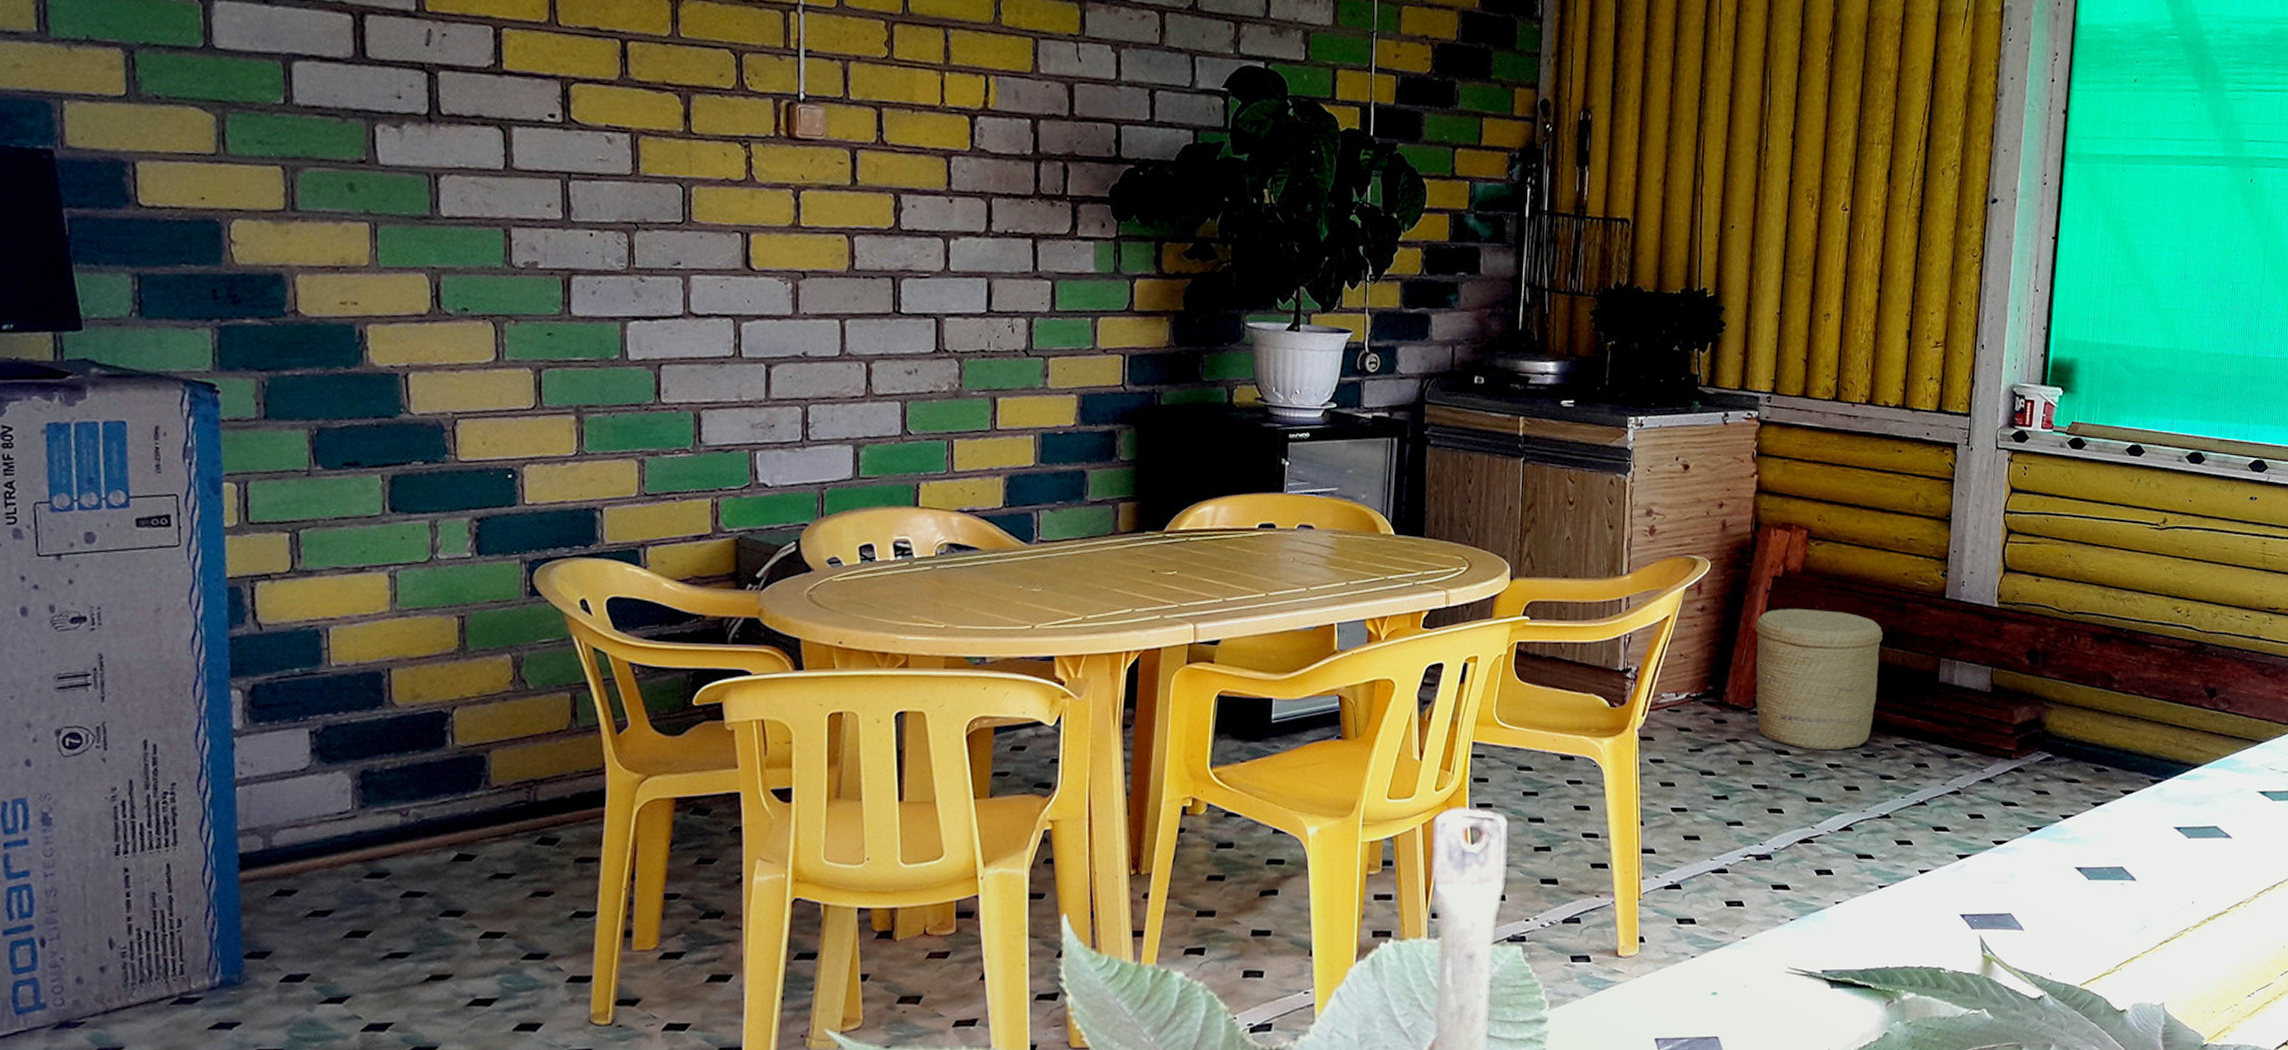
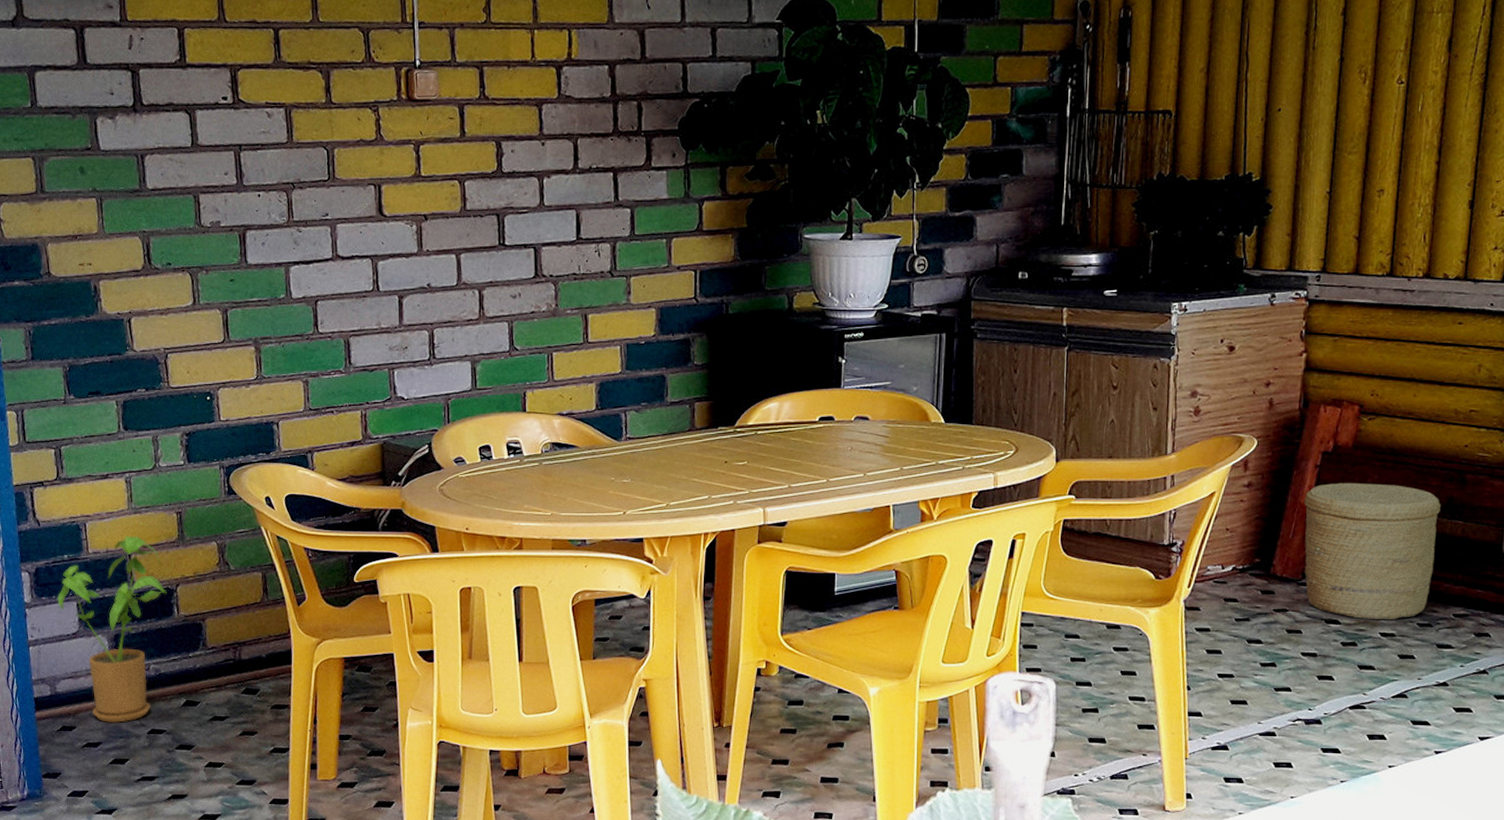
house plant: none [281,644,439,885] -> present [57,535,167,723]

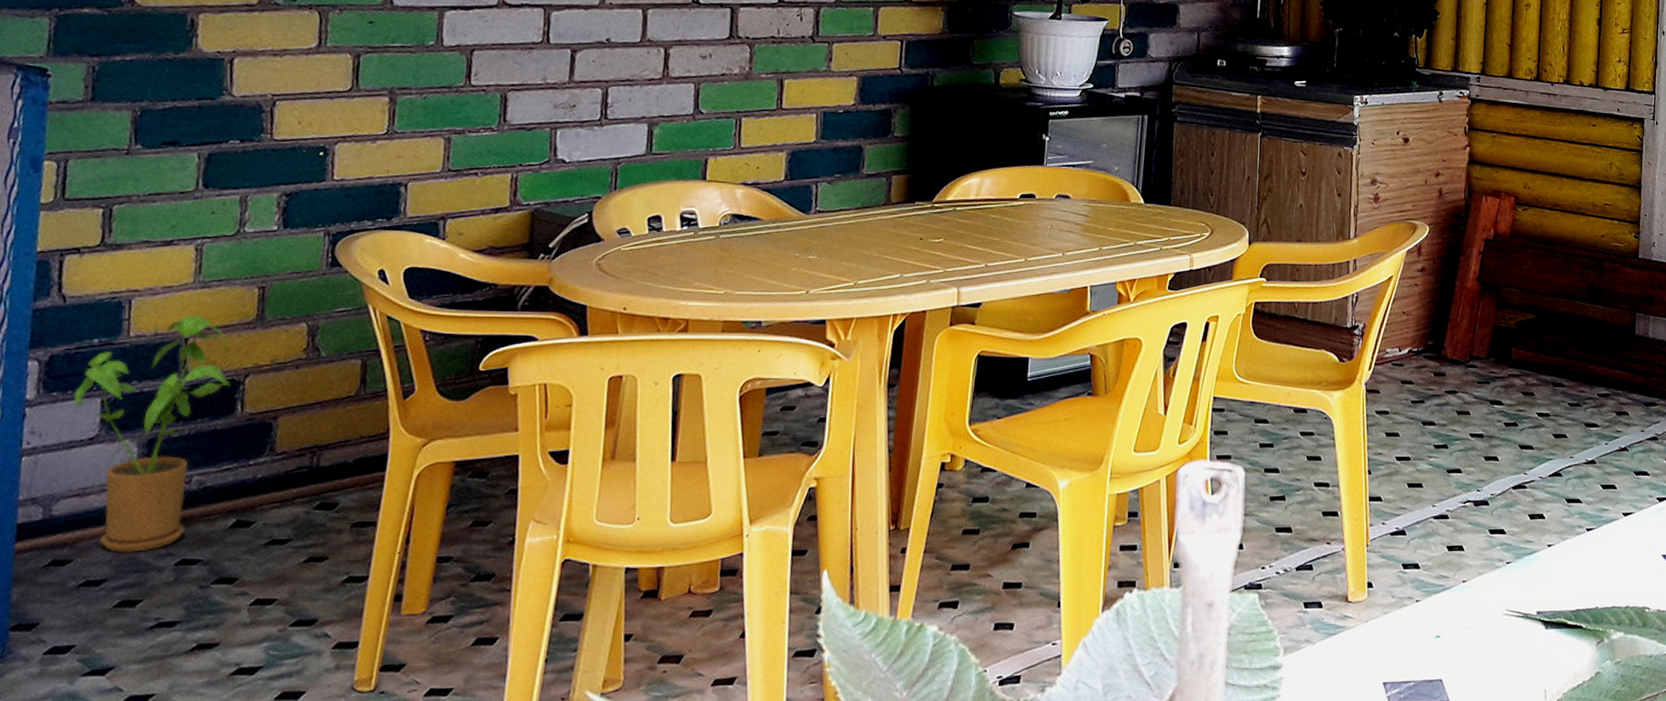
woven basket: present [1304,483,1441,619] -> none [1470,269,1584,400]

